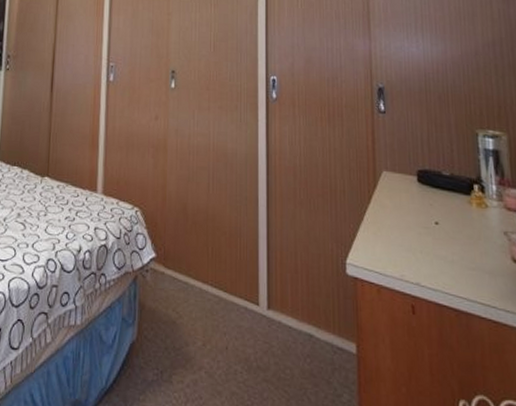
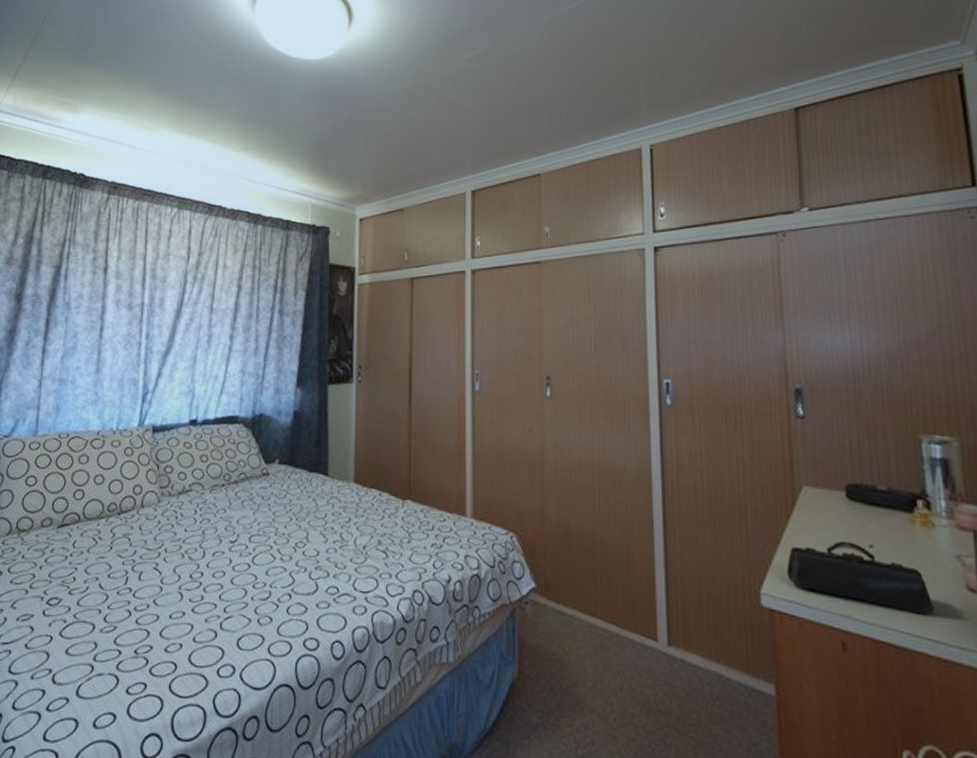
pencil case: none [368,218,487,283] -> present [786,540,936,616]

